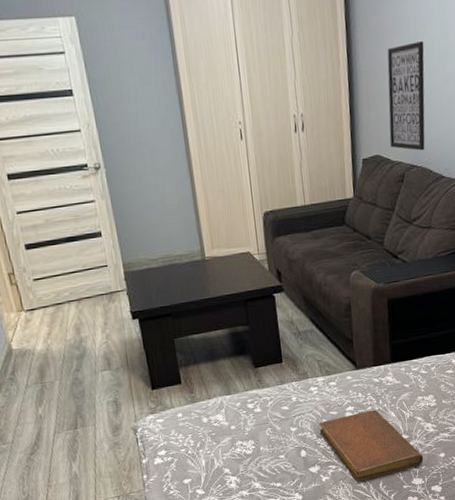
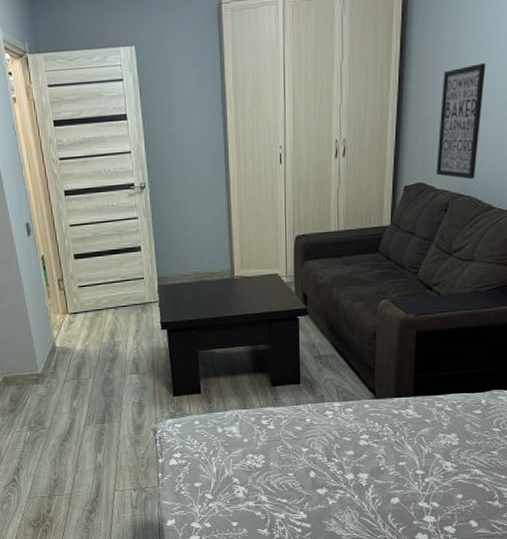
notebook: present [318,409,424,482] -> none [330,441,439,510]

